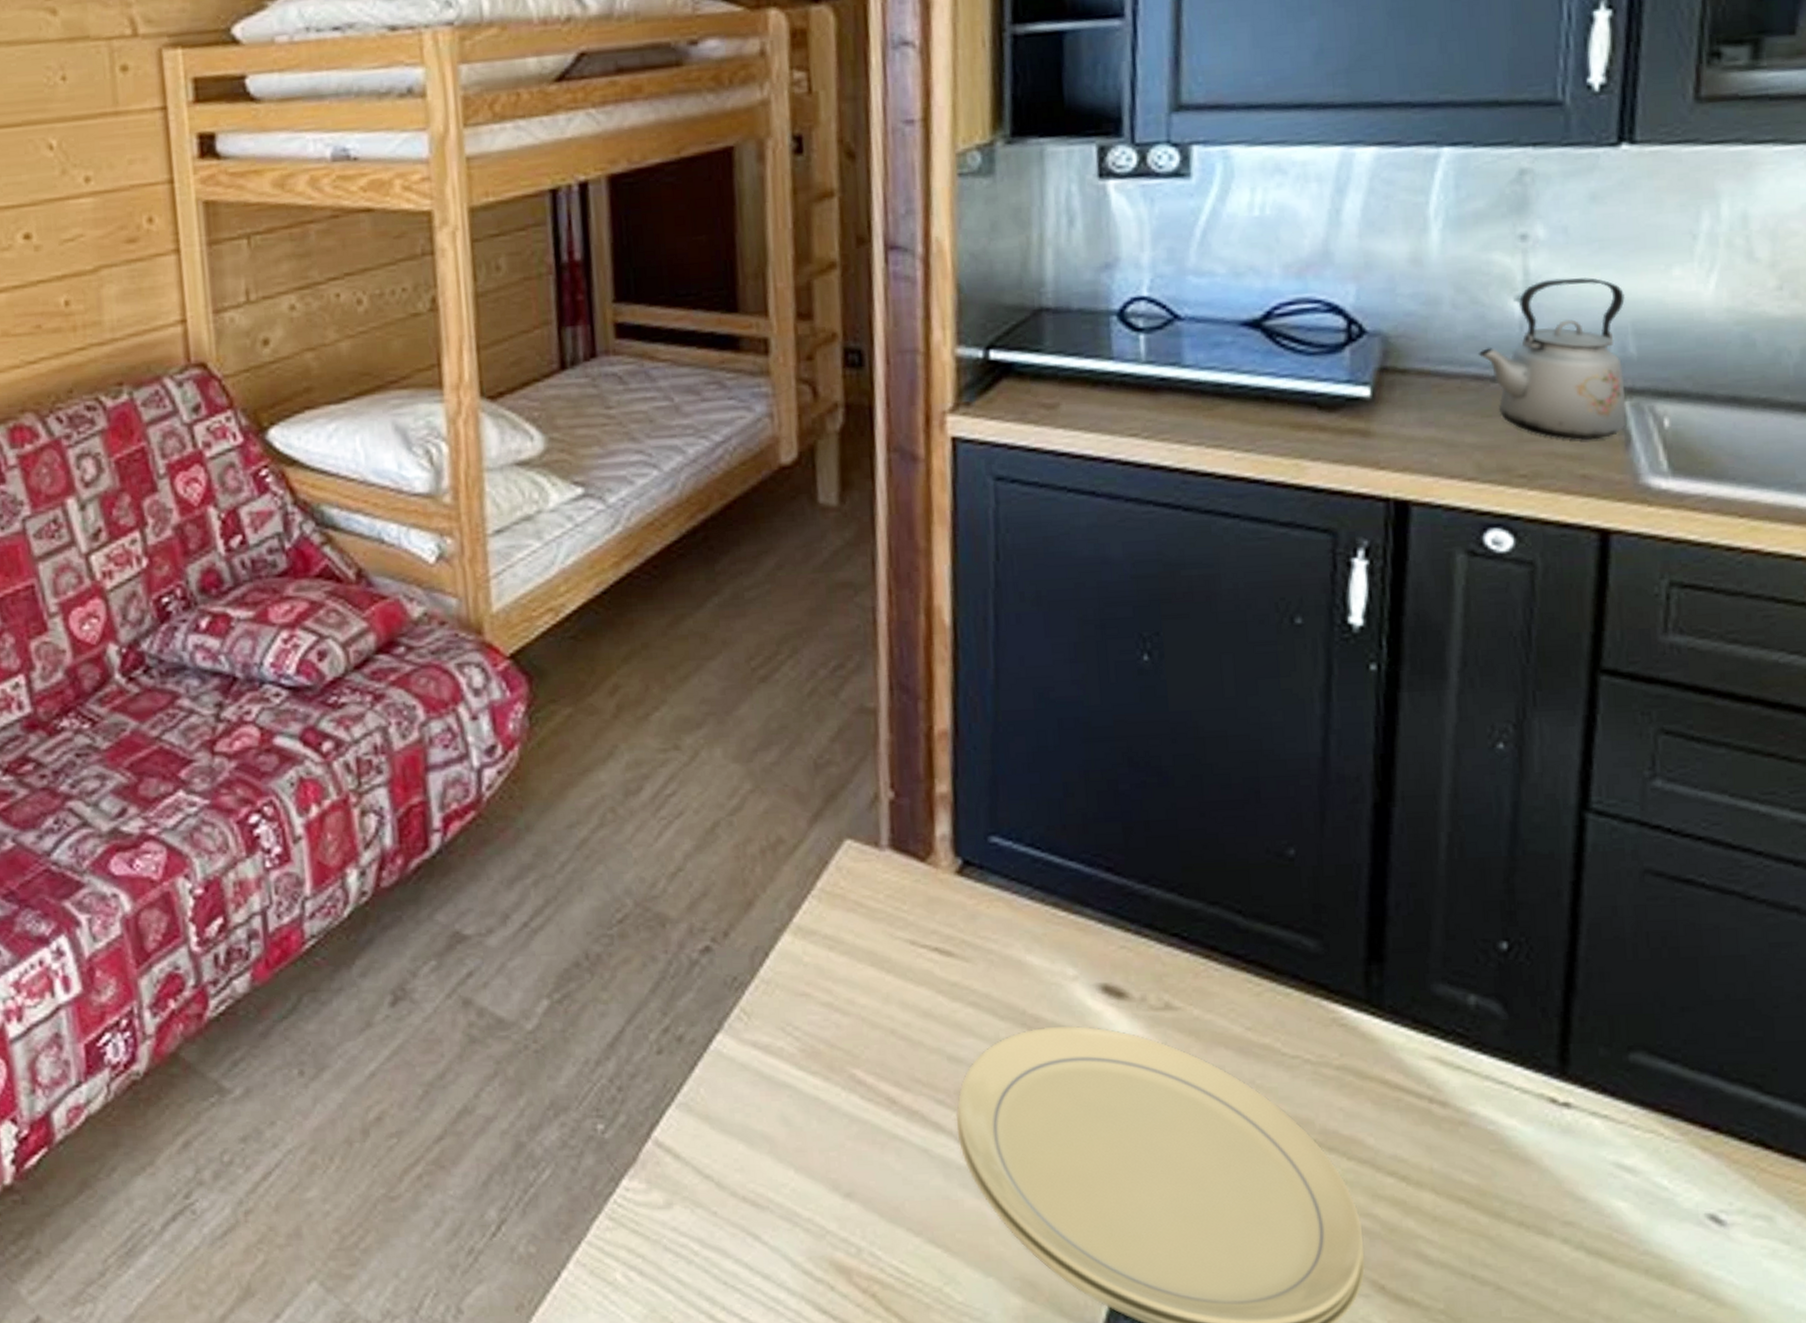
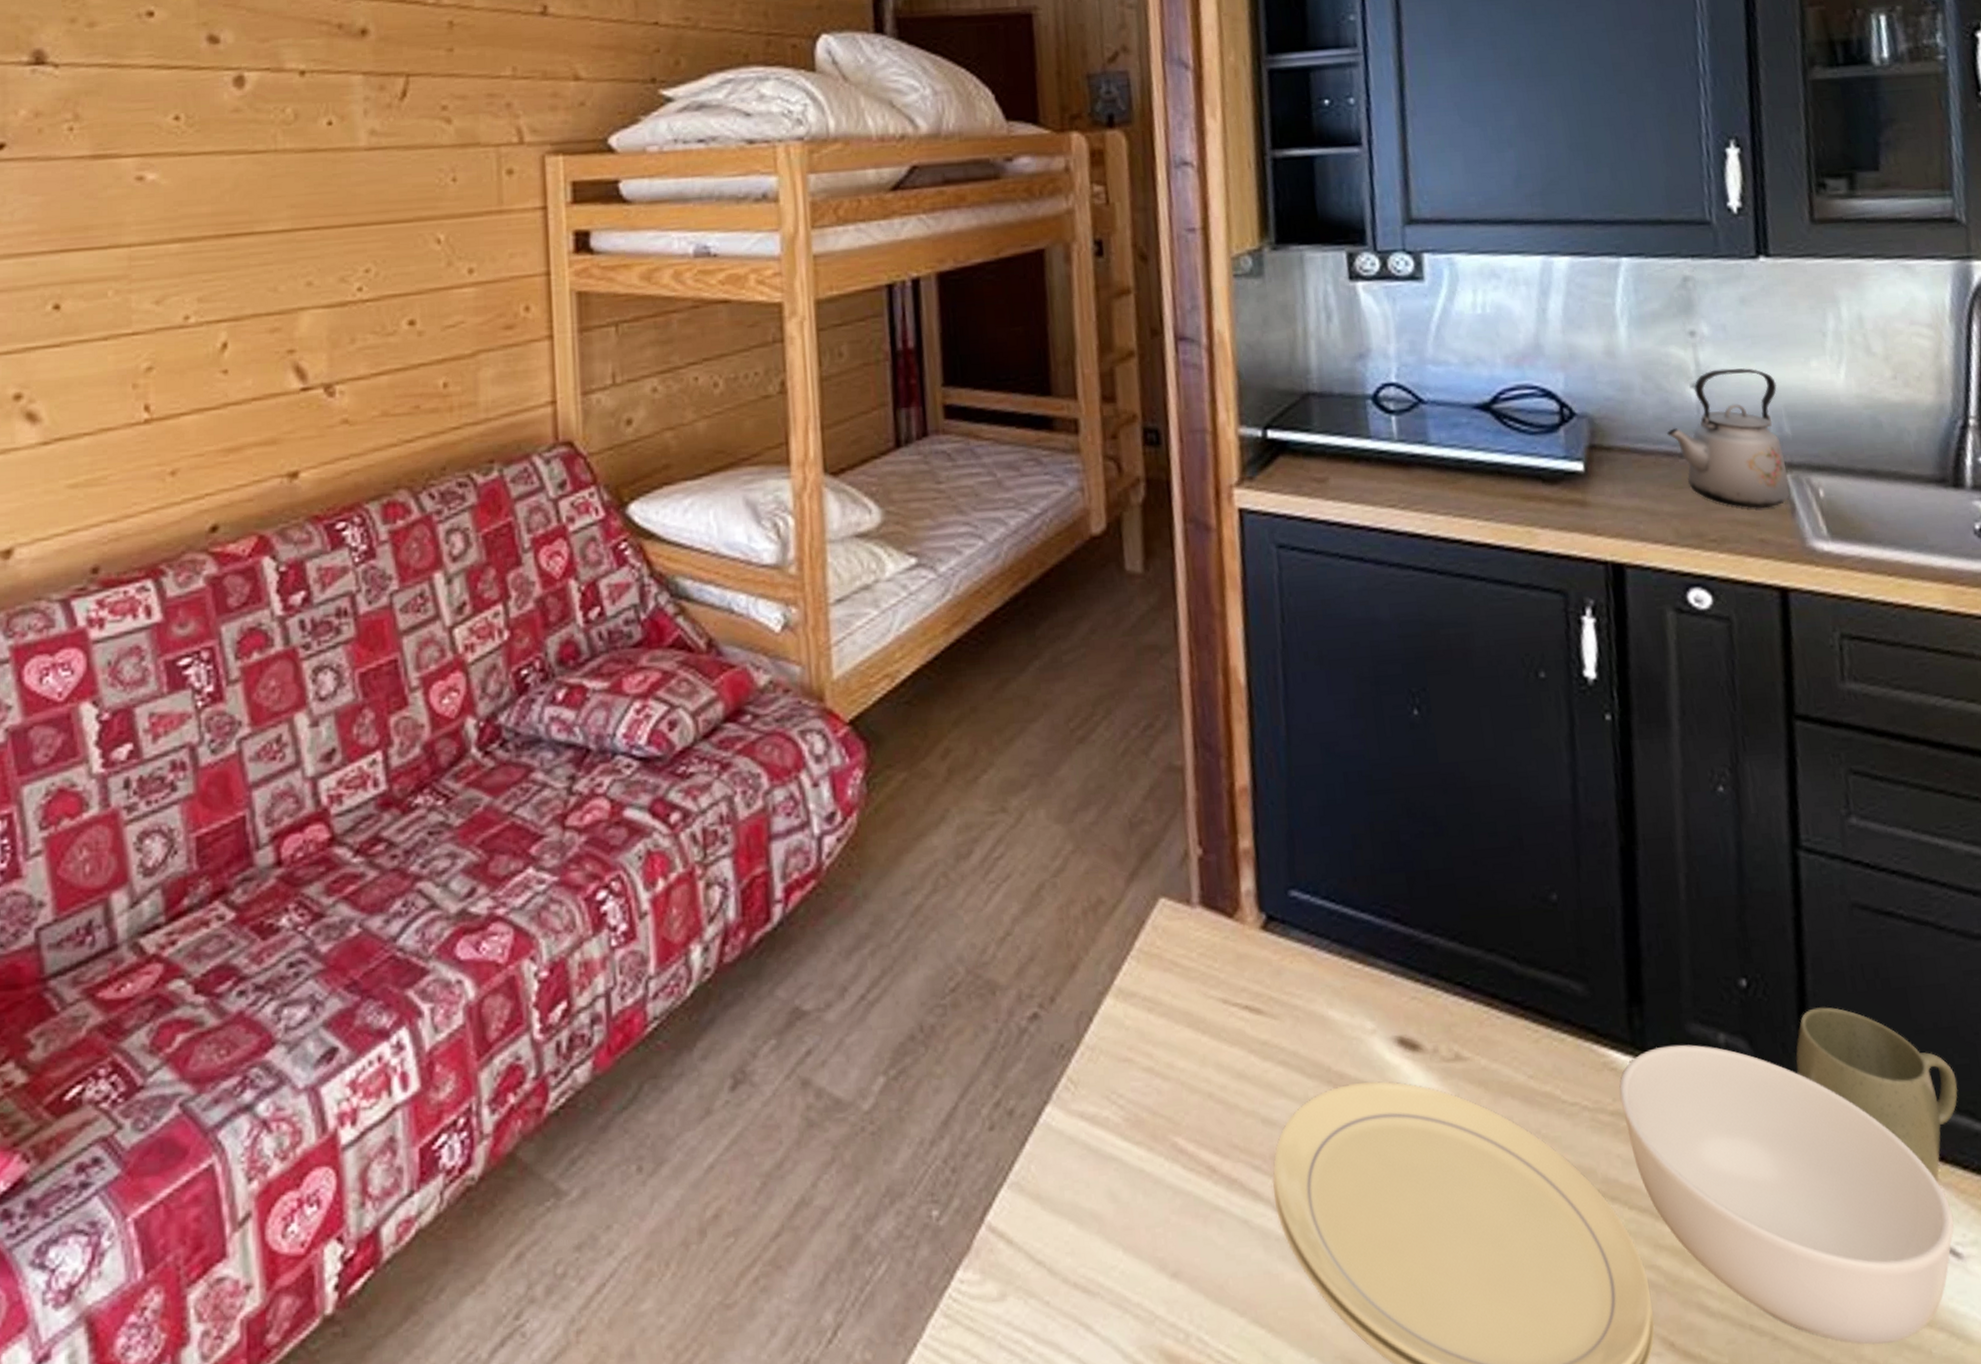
bowl: none [1347,1004,1721,1301] -> present [1619,1044,1955,1345]
mug: none [1556,973,1746,1151] -> present [1795,1007,1959,1182]

